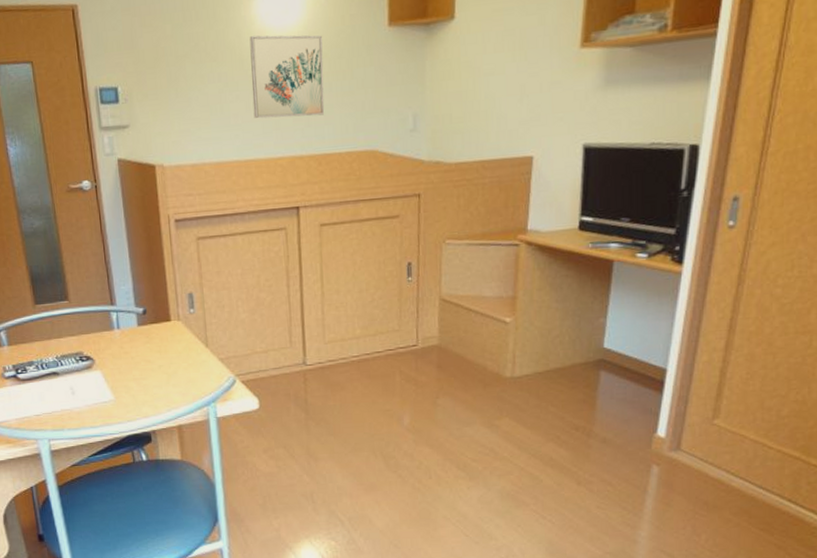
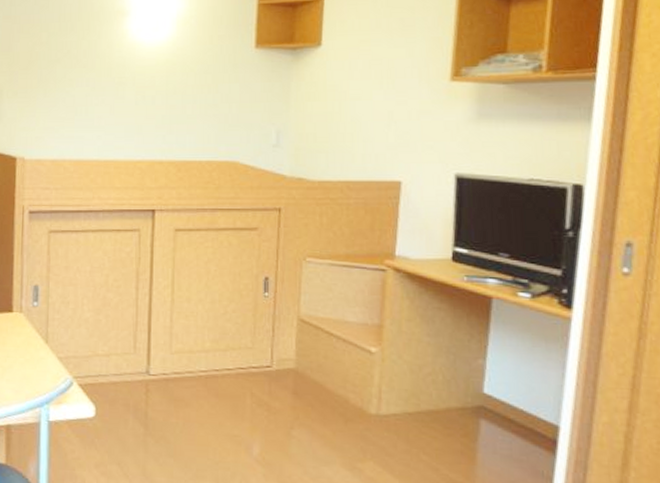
wall art: present [249,35,325,119] -> none [117,48,191,125]

